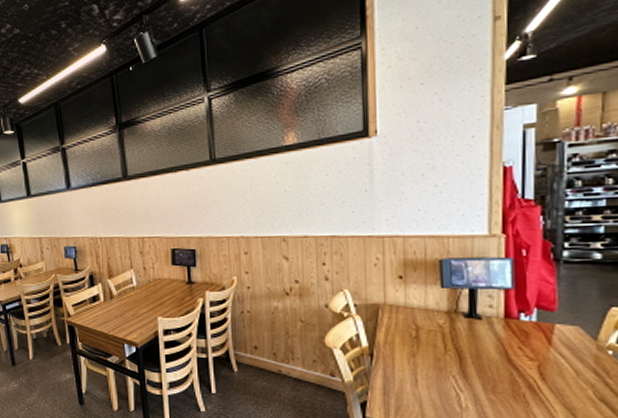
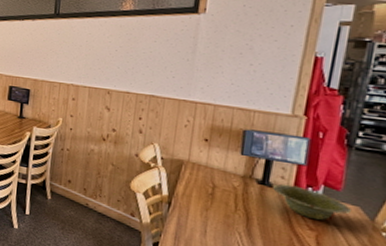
dish: none [482,313,570,347] -> present [273,184,351,220]

